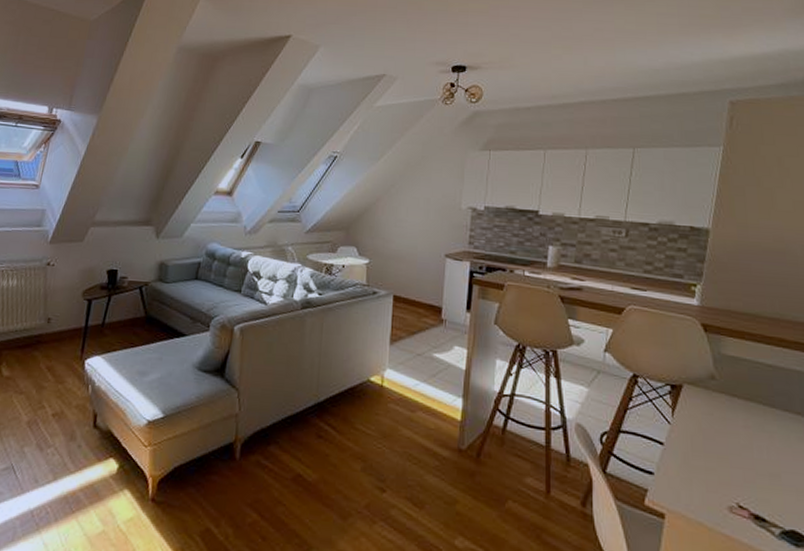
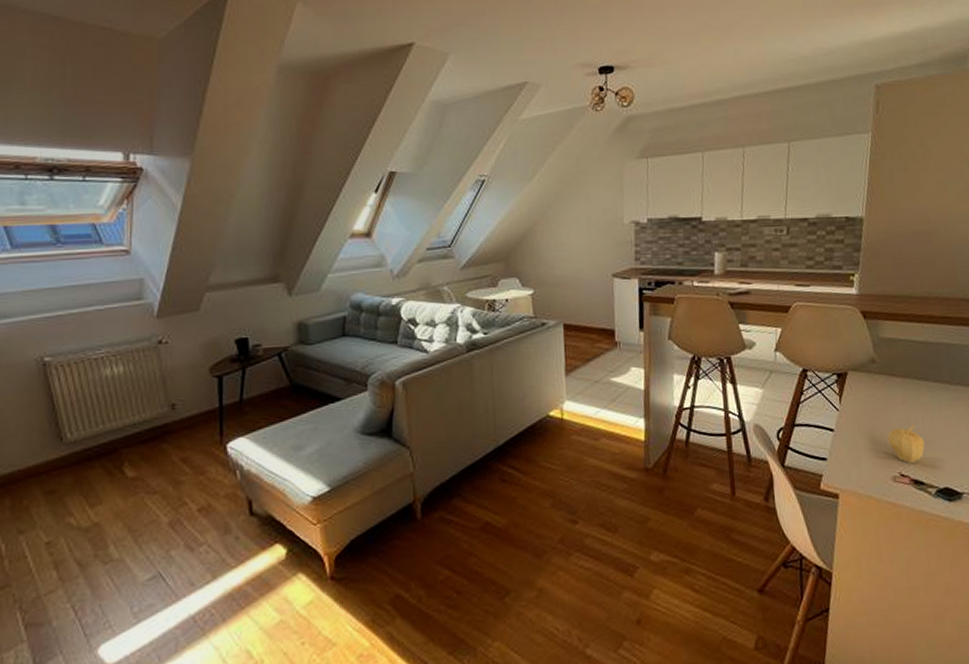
fruit: none [725,453,769,496] -> present [887,425,925,464]

